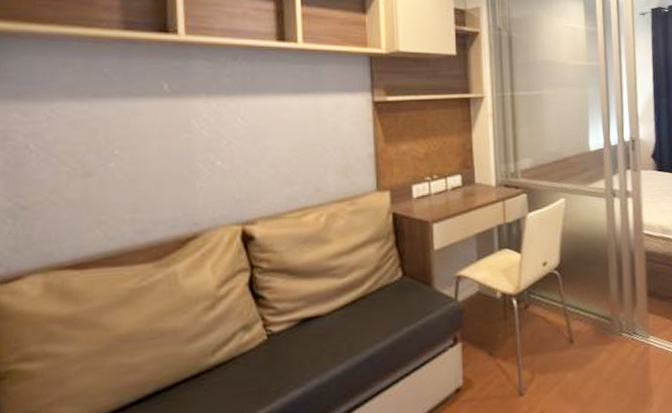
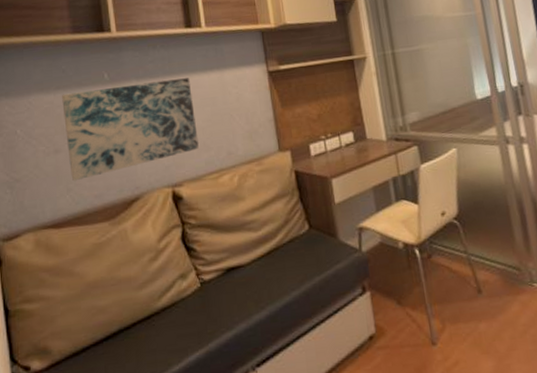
wall art: none [100,99,281,213] -> present [62,78,199,182]

